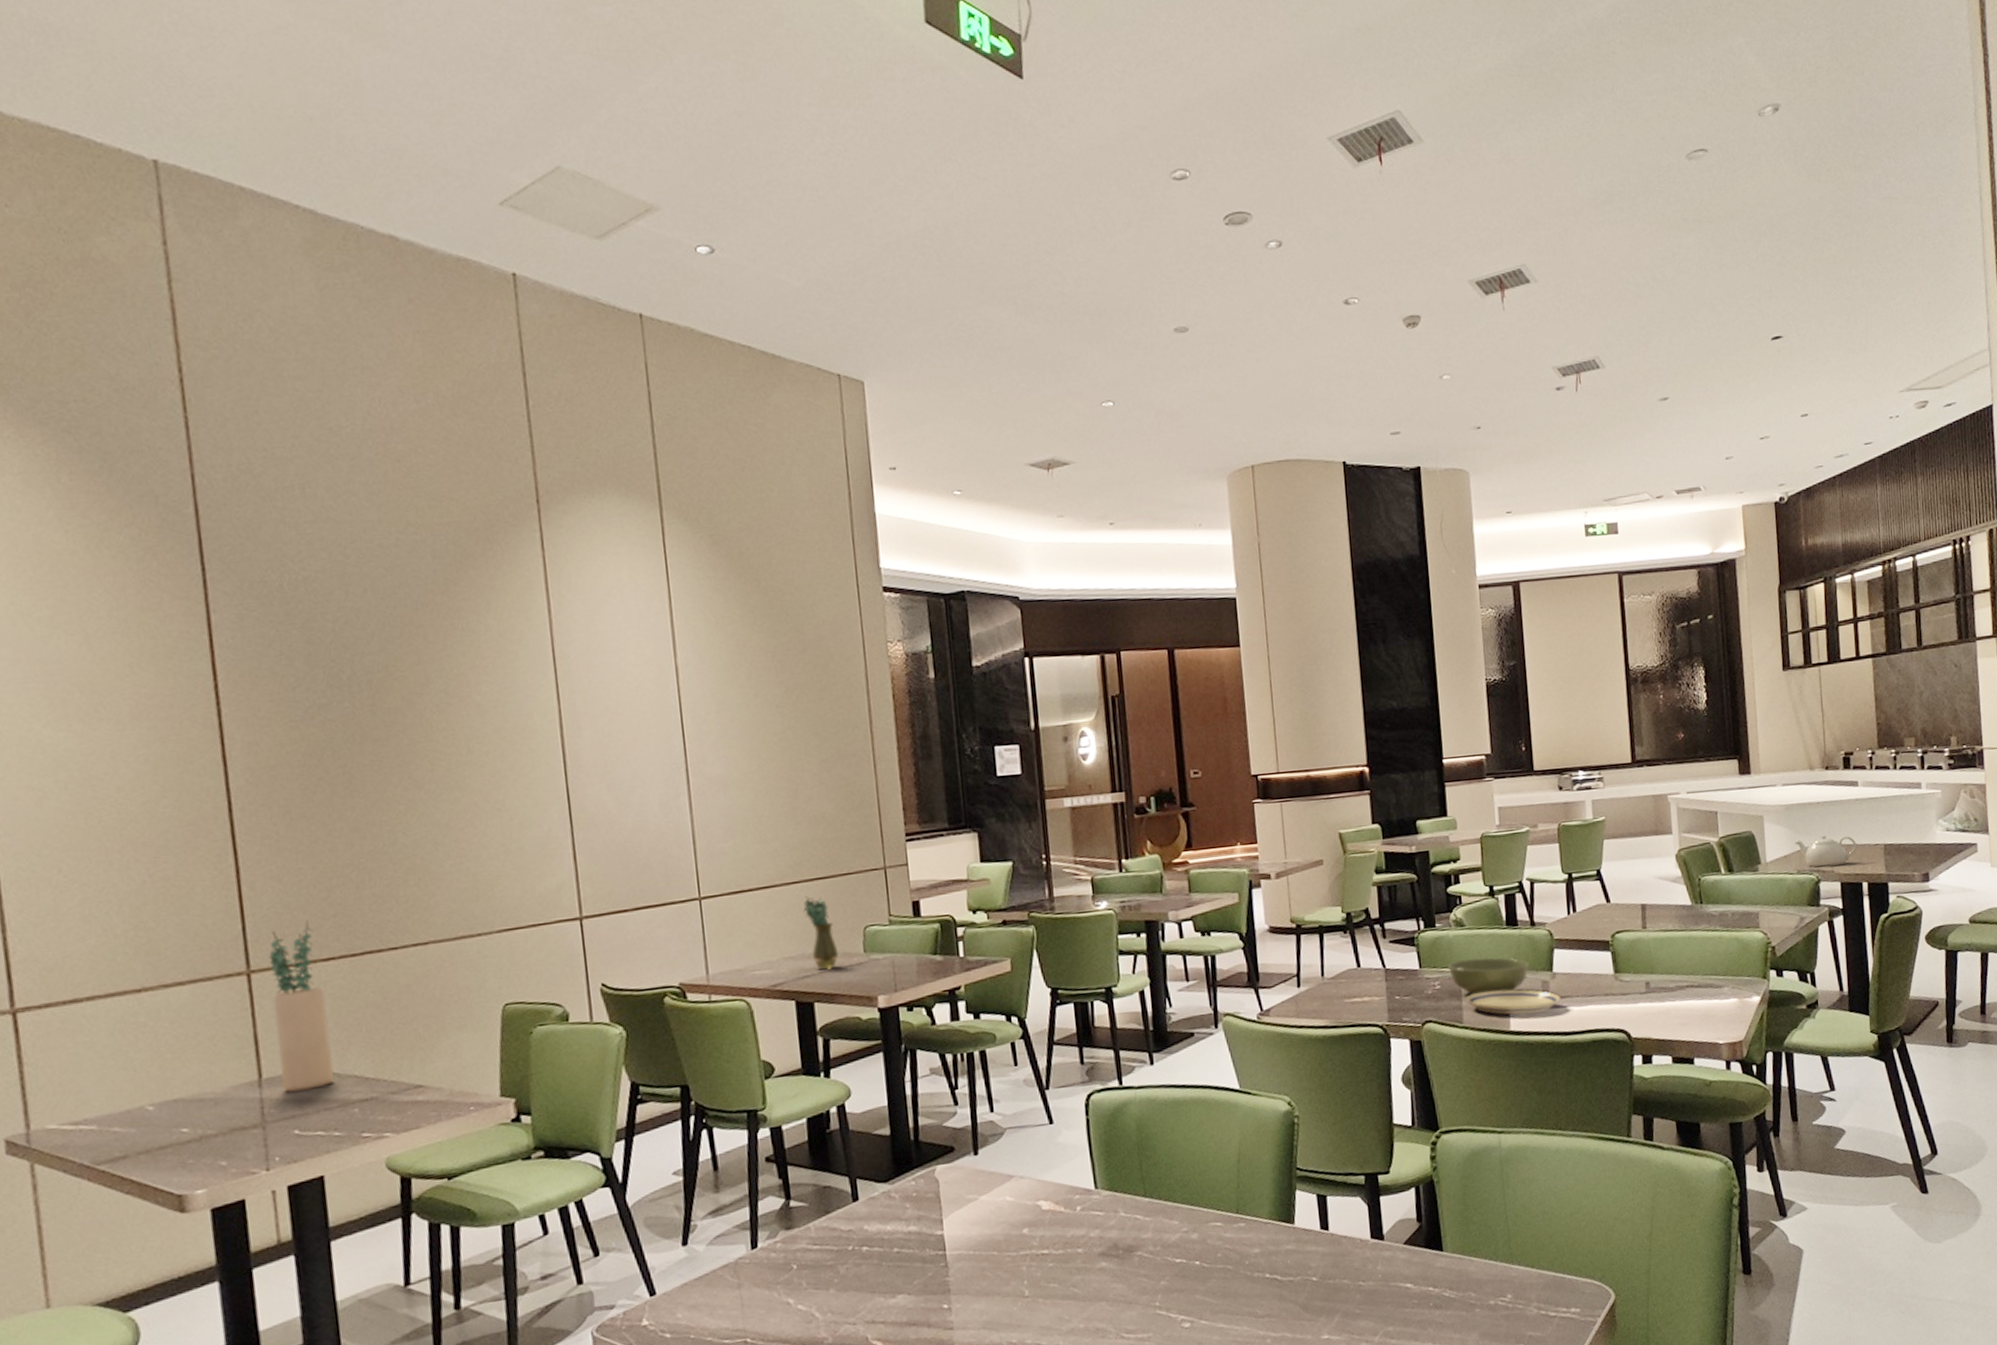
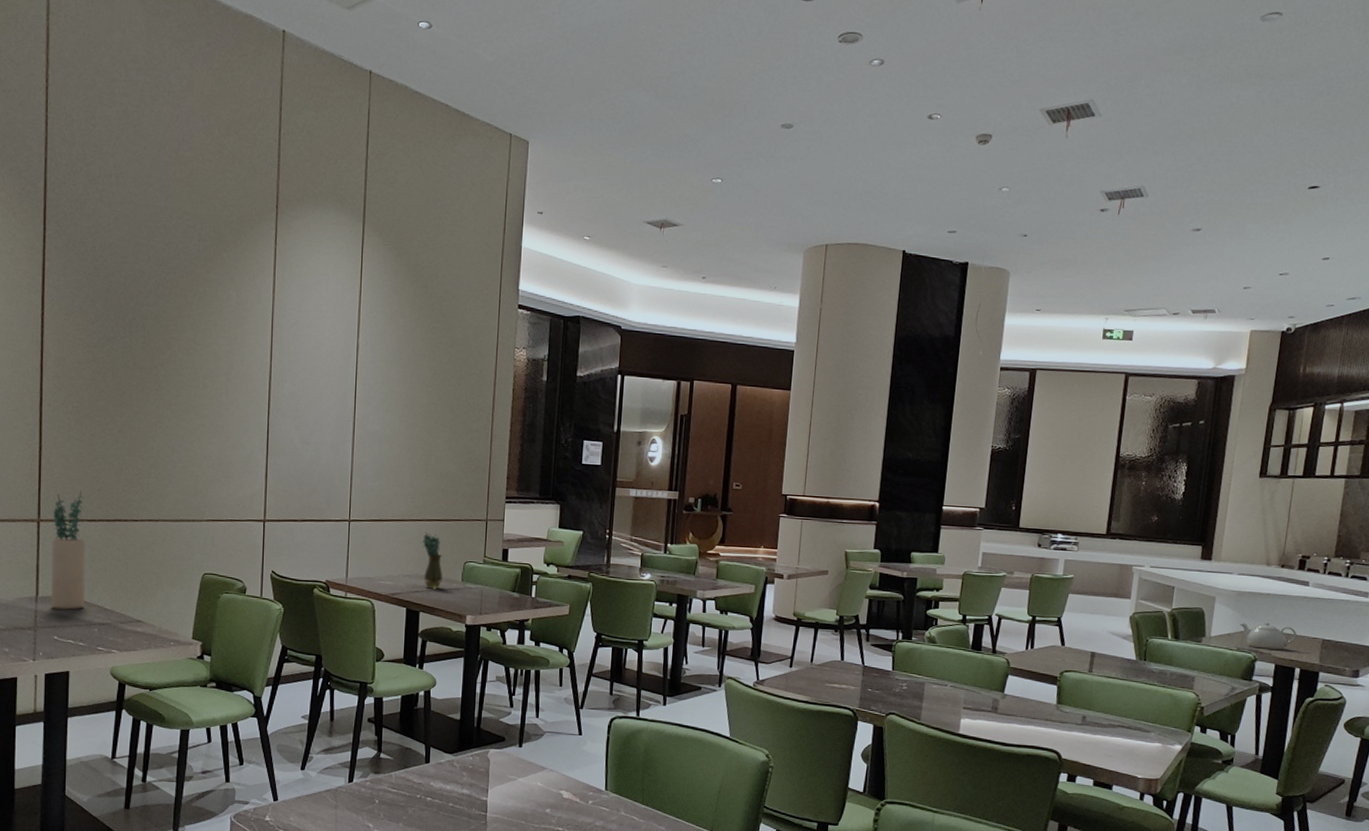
bowl: present [1447,957,1530,996] -> none [916,670,985,703]
plate: present [1465,989,1561,1015] -> none [926,698,1007,724]

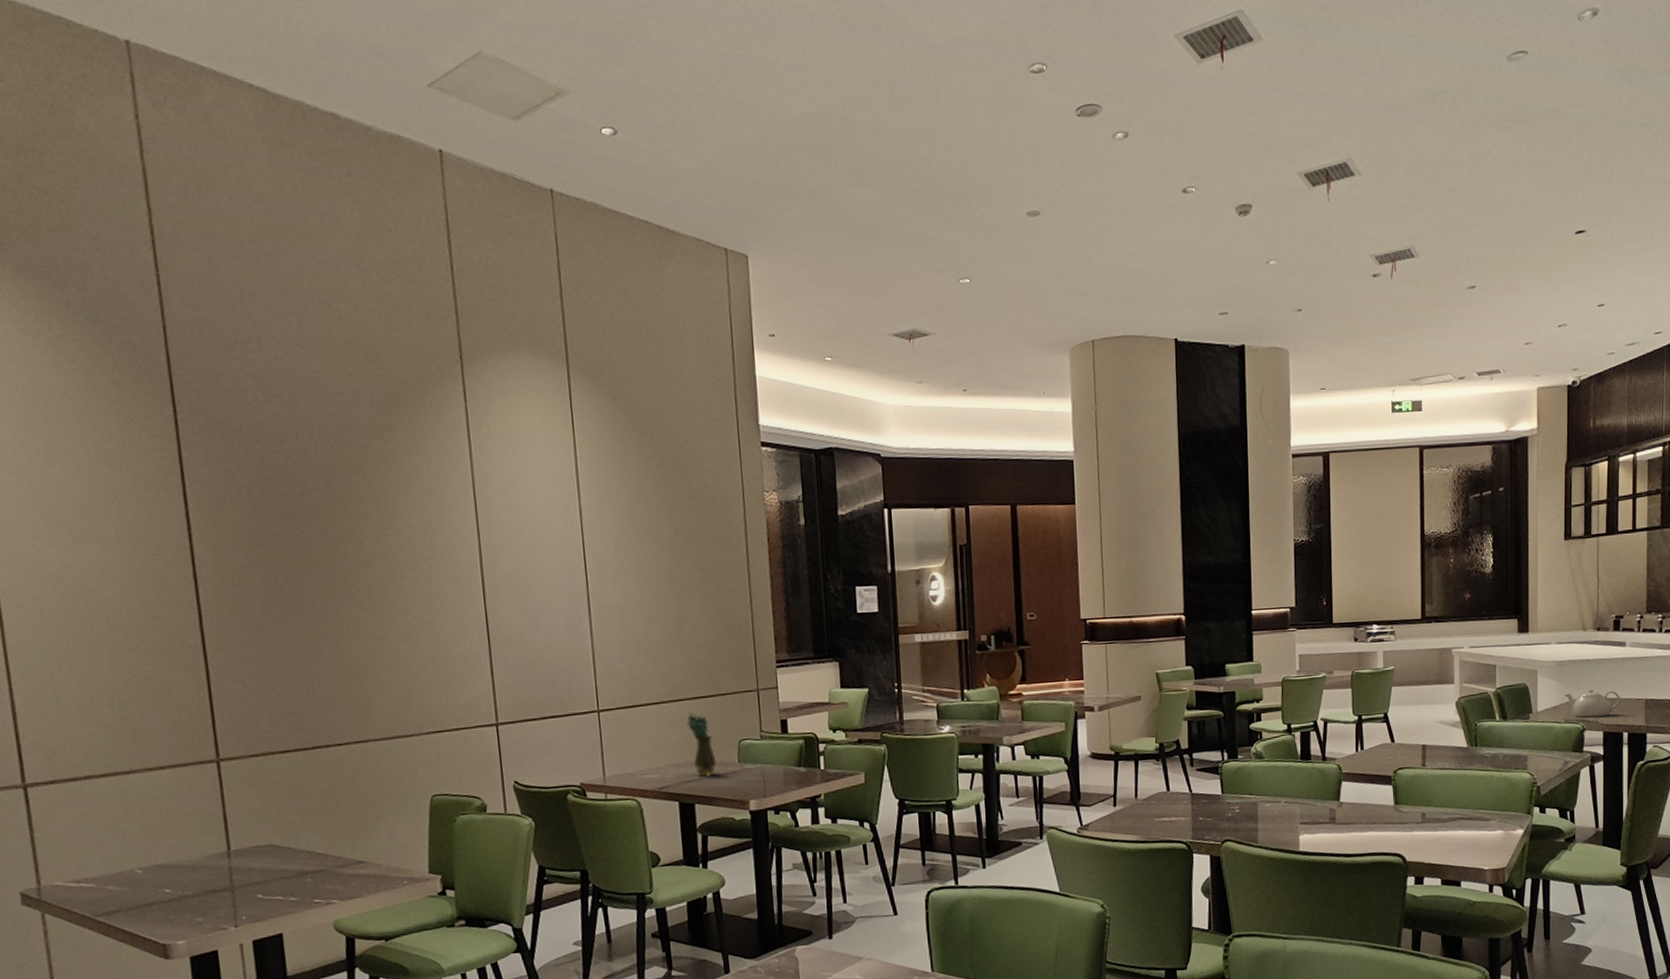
vase: present [51,490,86,610] -> none [234,717,290,863]

